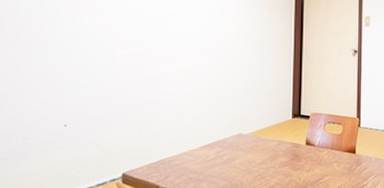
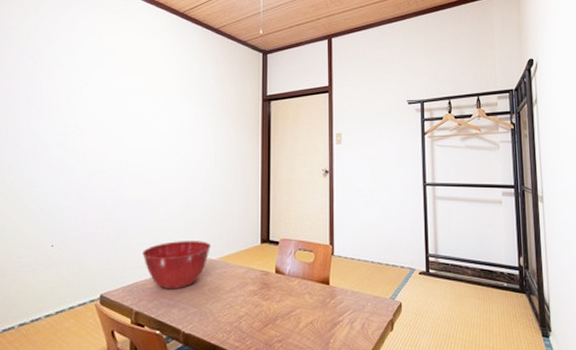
mixing bowl: none [170,117,242,165] -> present [142,241,211,290]

